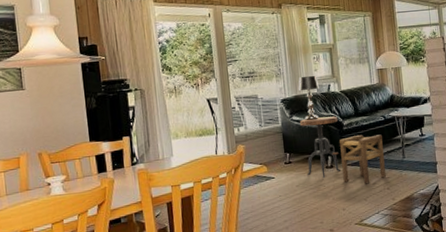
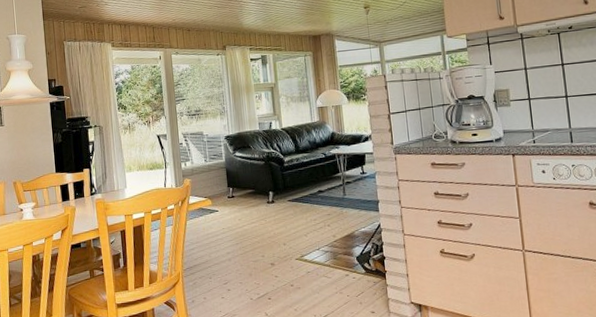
table lamp: present [298,75,320,121] -> none [241,113,262,157]
side table: present [299,116,340,179] -> none [242,153,281,214]
stool: present [340,134,386,184] -> none [281,171,326,220]

